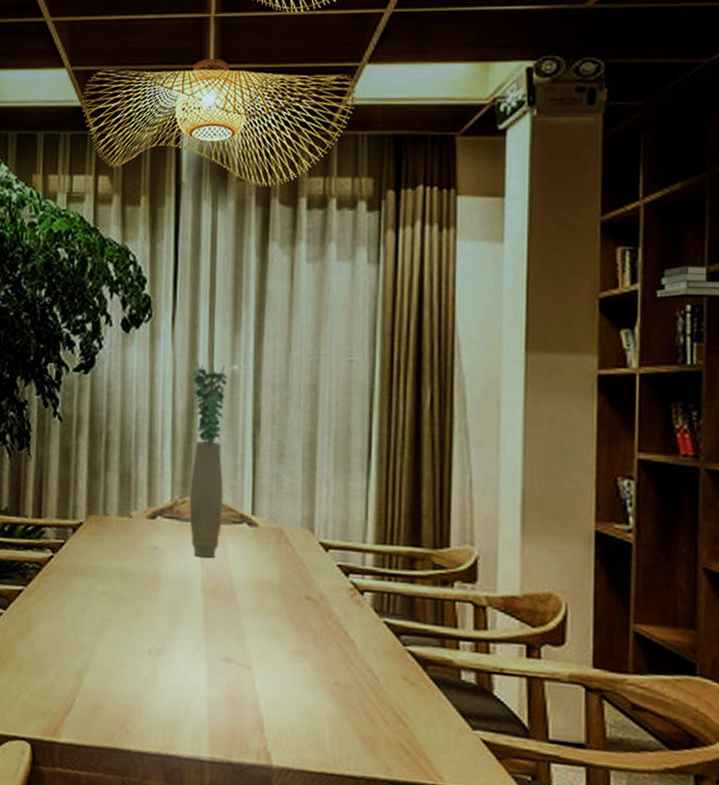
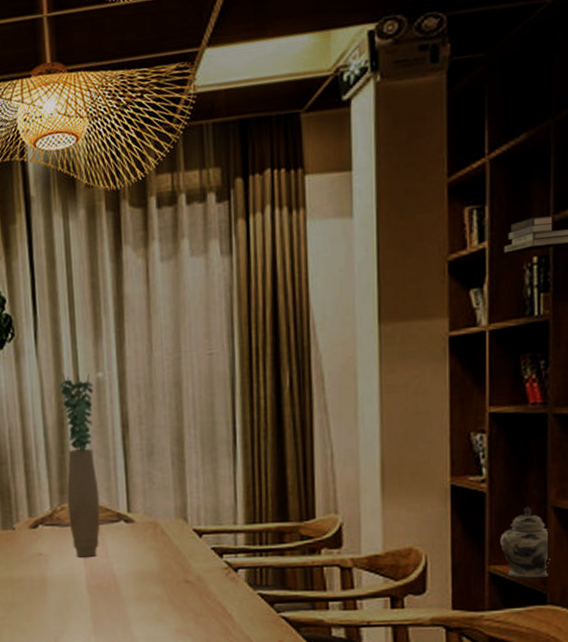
ginger jar: none [647,564,701,646] -> present [500,506,550,579]

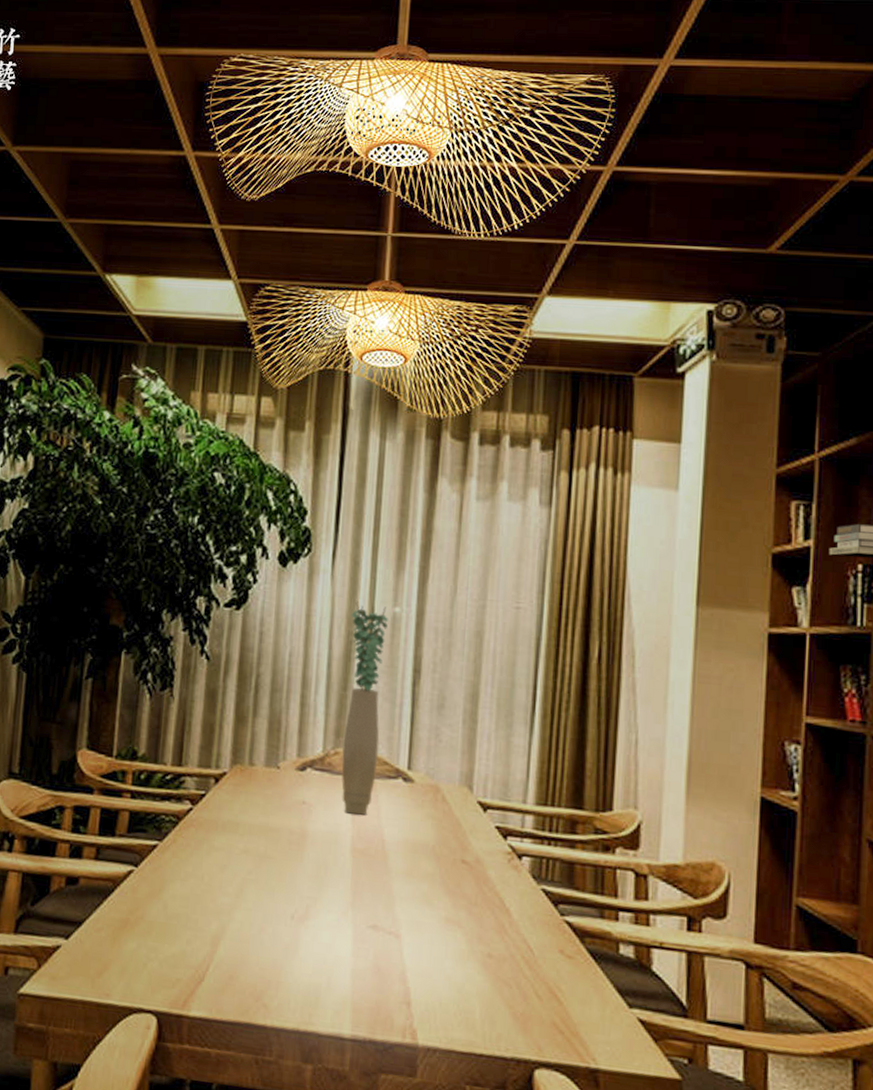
ginger jar: present [500,506,550,579] -> none [810,835,863,922]

